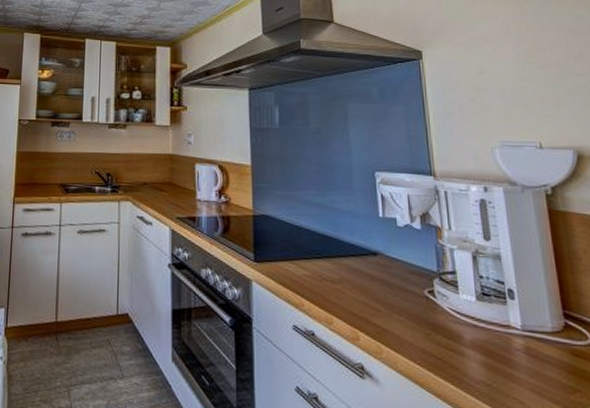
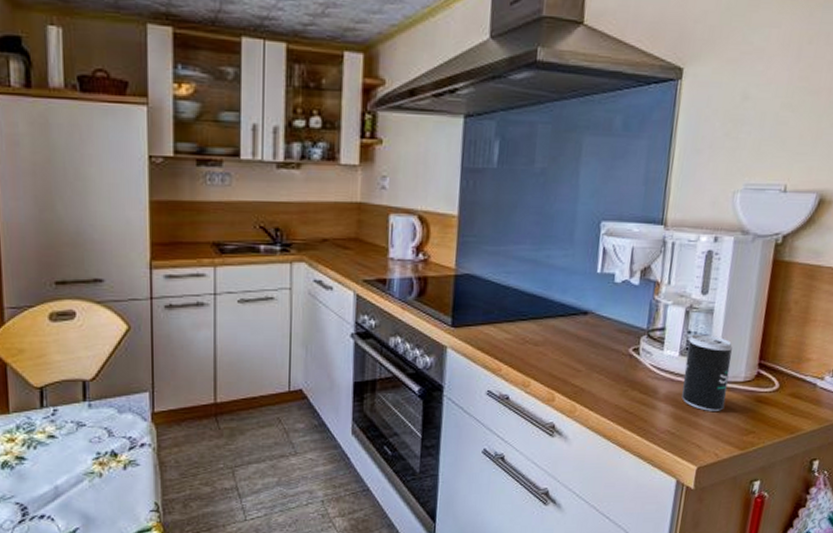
beverage can: none [483,279,539,363] -> present [681,334,733,411]

